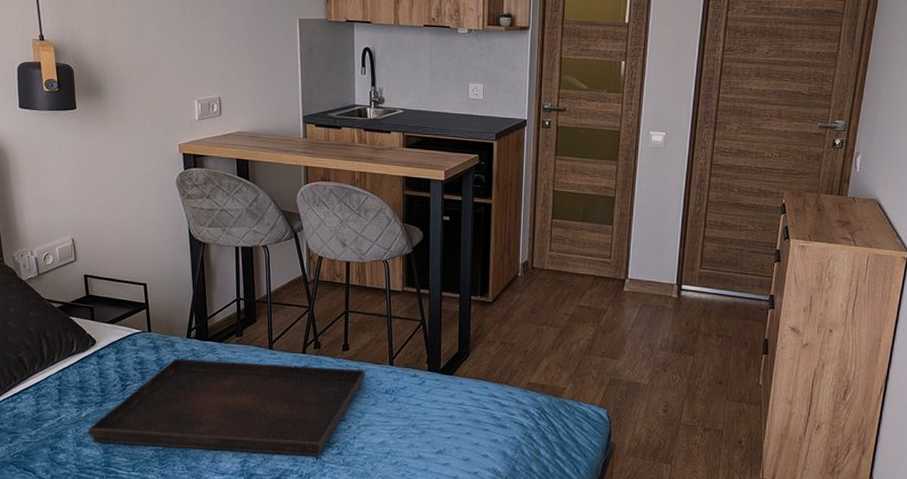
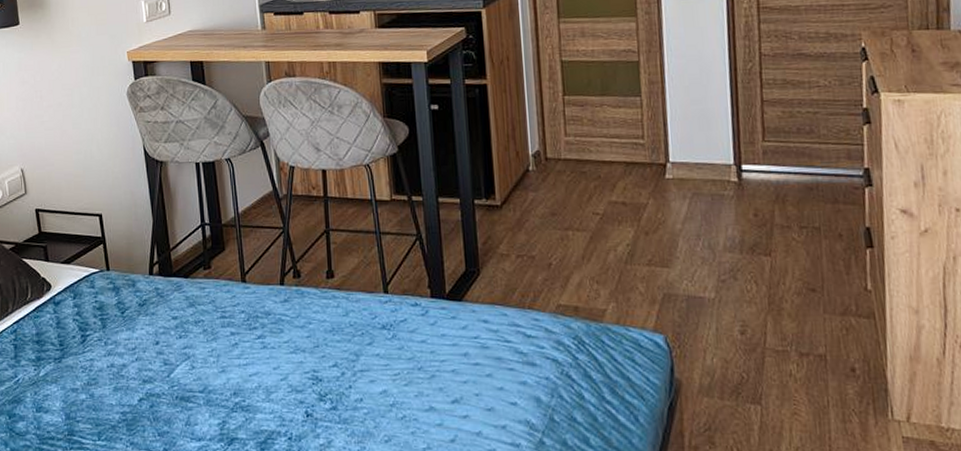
serving tray: present [87,358,366,457] -> none [47,299,357,414]

